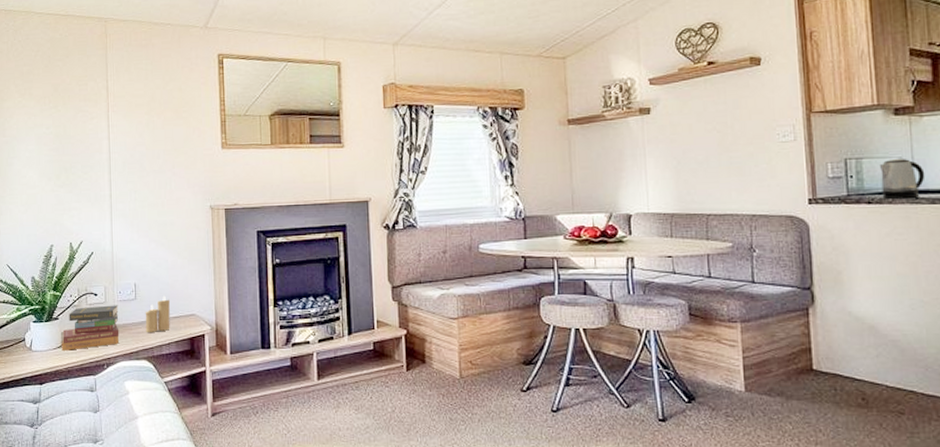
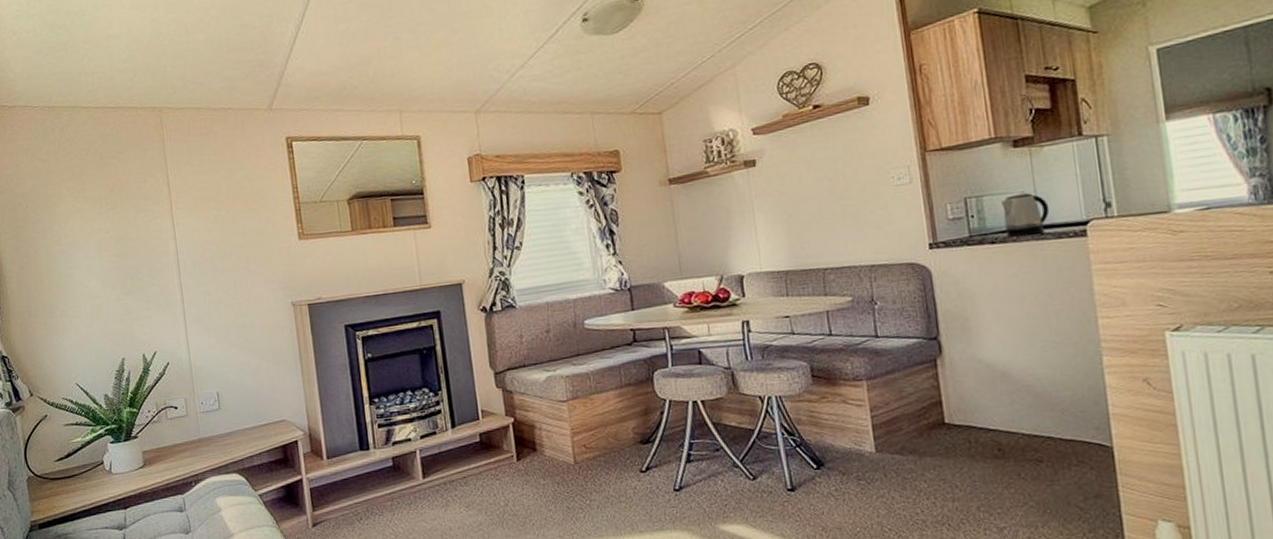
books: present [61,305,119,351] -> none [143,417,206,471]
candle: present [145,295,170,332] -> none [231,402,260,444]

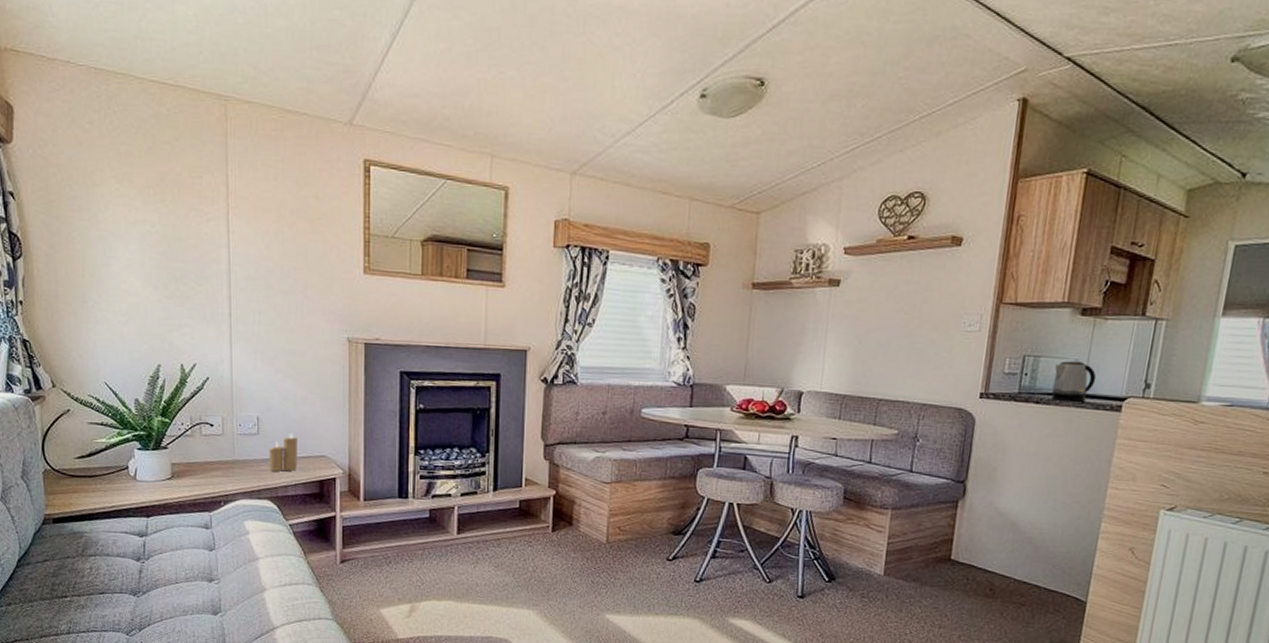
candle: none [231,402,260,444] -> present [268,432,297,471]

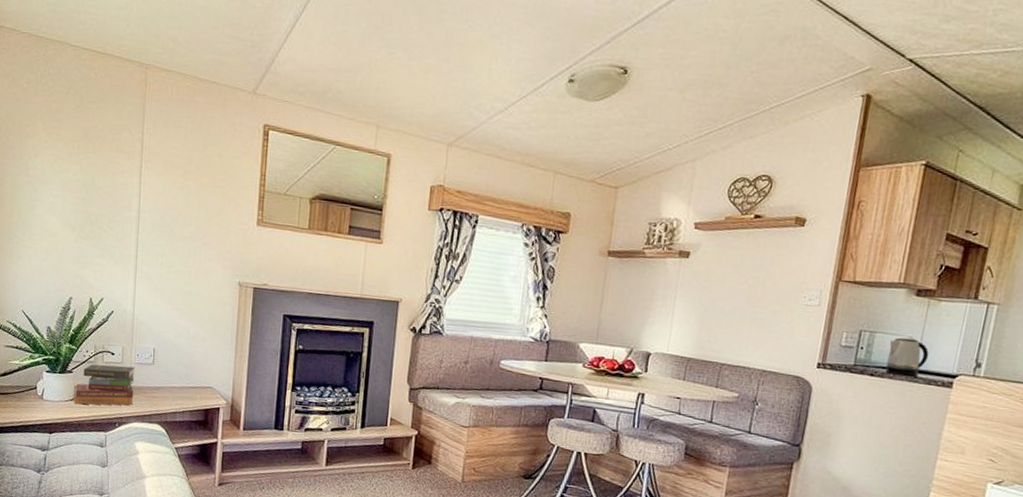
books: none [171,437,239,484] -> present [74,364,135,406]
candle: present [268,432,297,471] -> none [160,364,188,399]

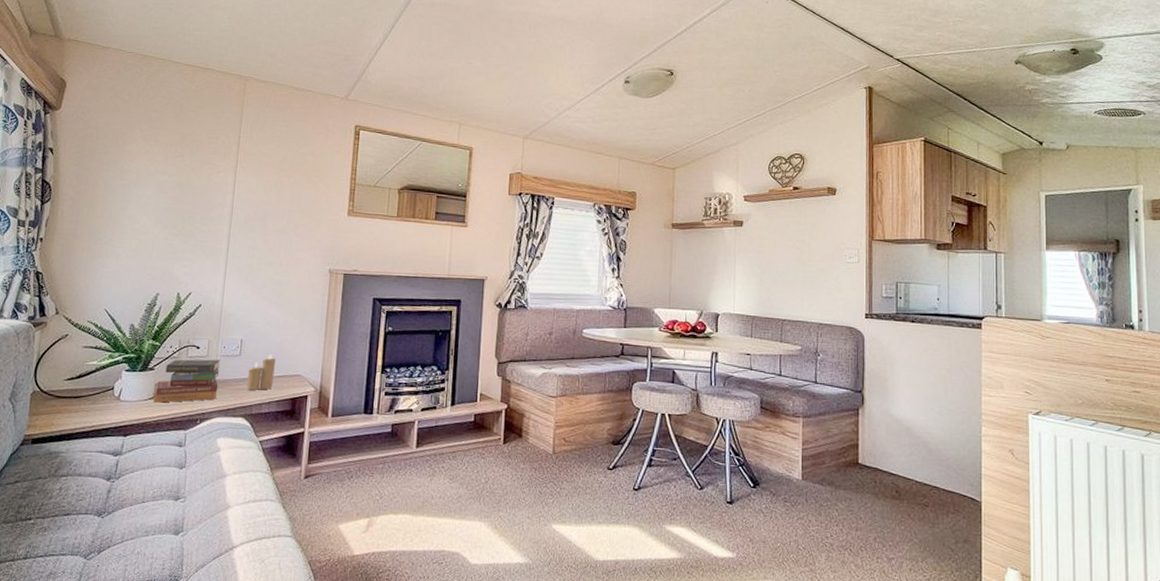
candle: none [160,364,188,399] -> present [246,354,276,390]
kettle: present [884,336,929,378] -> none [923,285,957,322]

